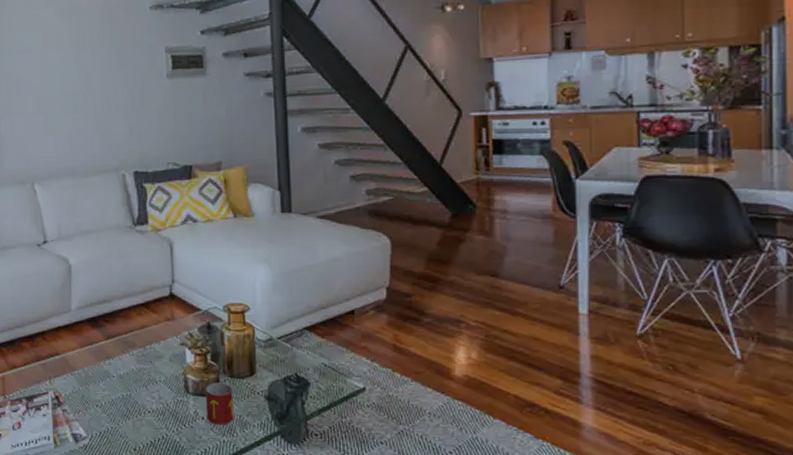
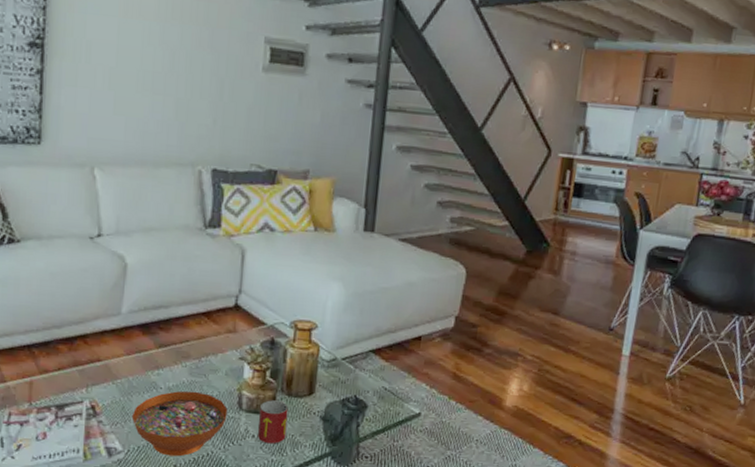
decorative bowl: none [91,378,176,441] -> present [131,391,228,457]

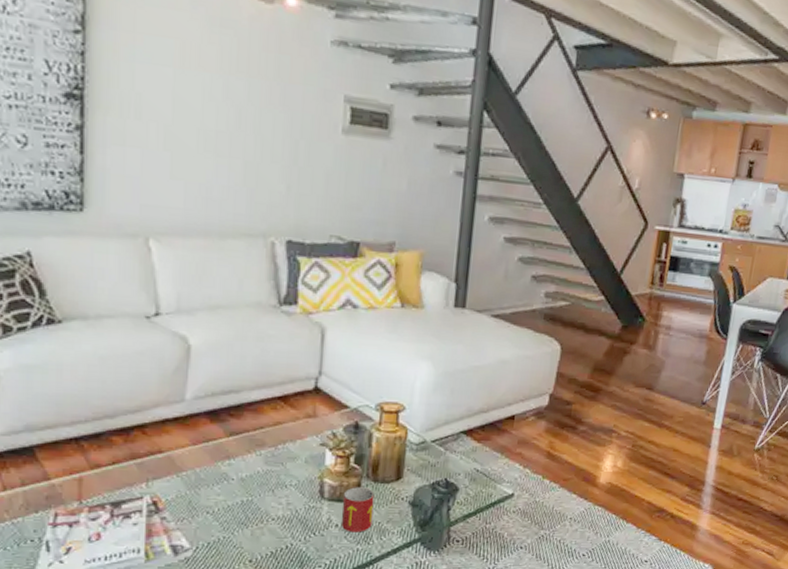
decorative bowl: present [131,391,228,457] -> none [199,481,308,551]

